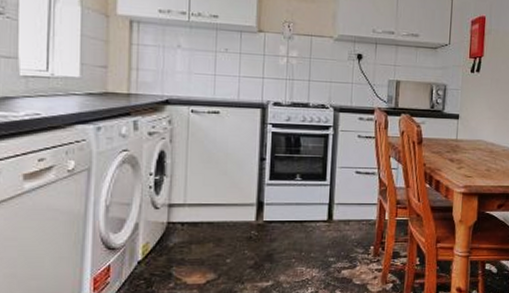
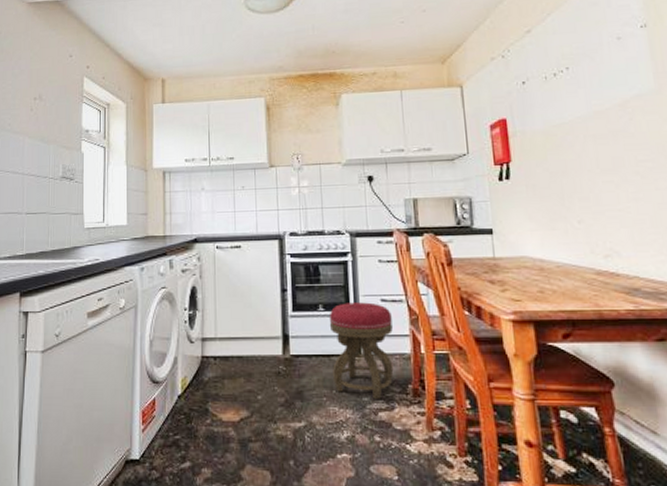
stool: none [303,173,364,259] -> present [329,302,394,399]

